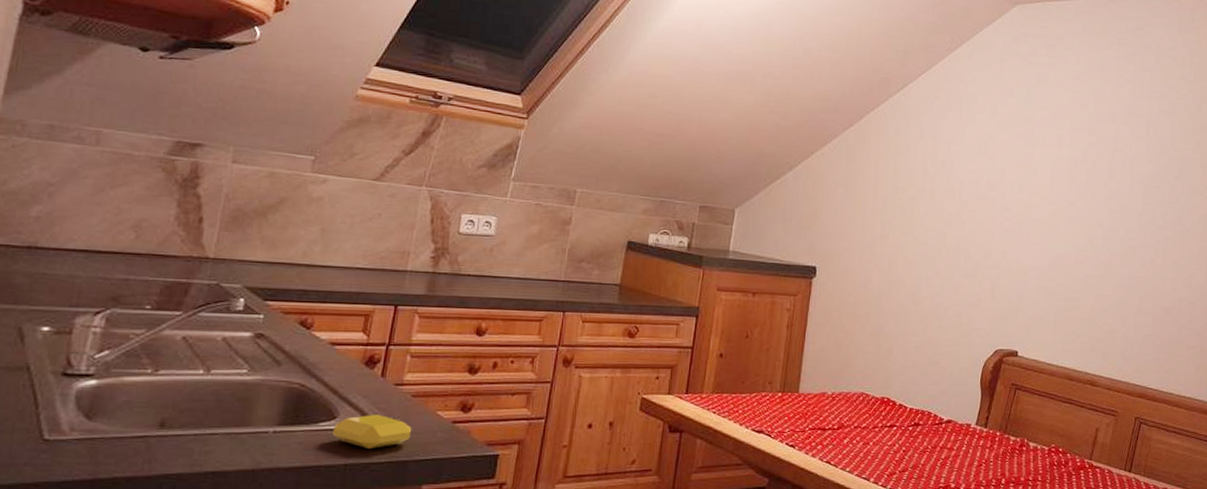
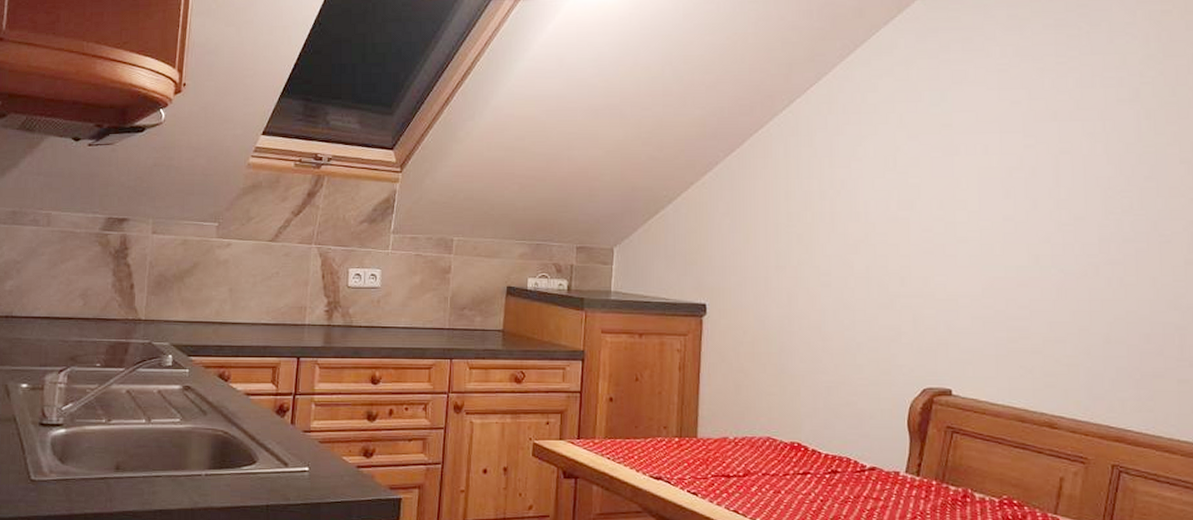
soap bar: present [332,414,412,449] -> none [254,458,322,491]

